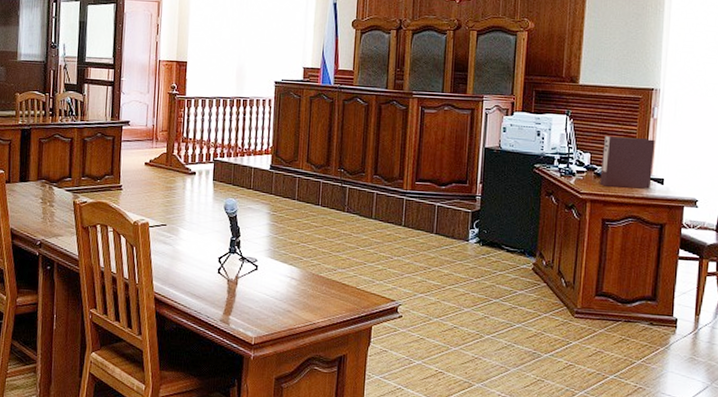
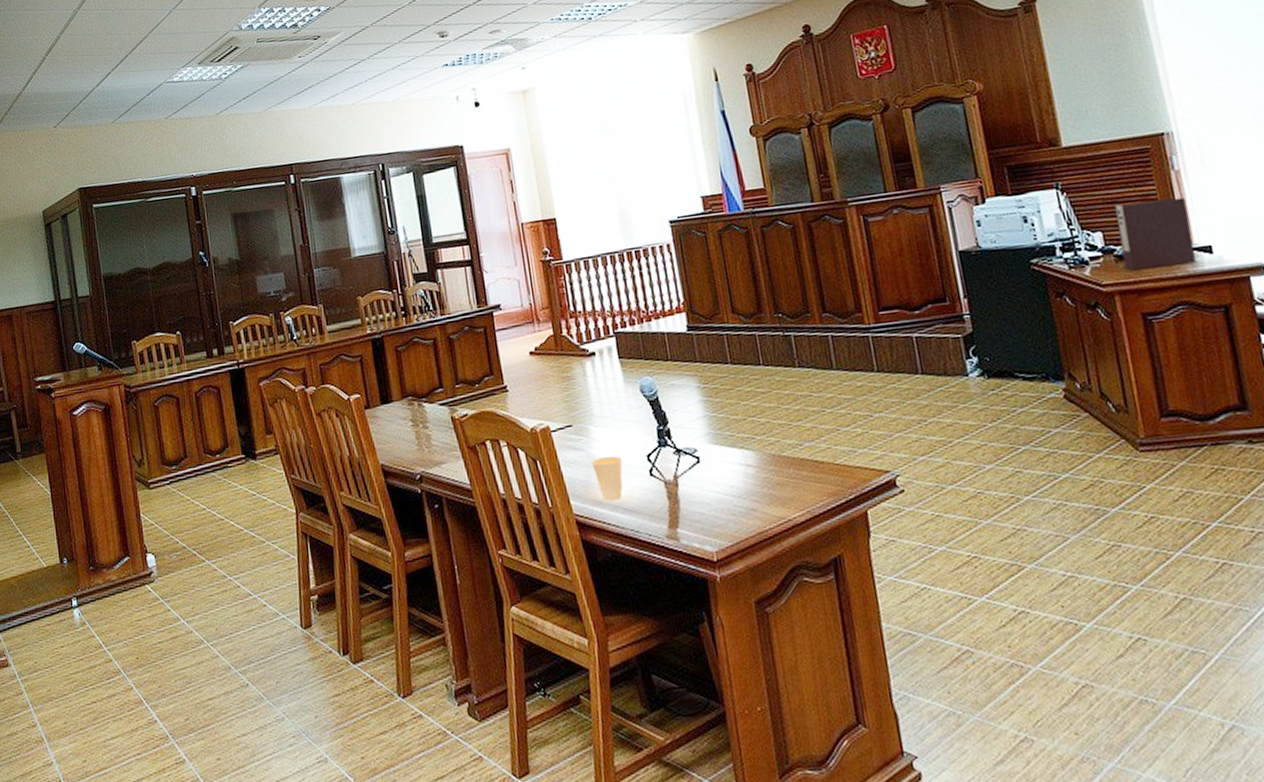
cup: none [175,252,199,288] -> present [591,455,623,502]

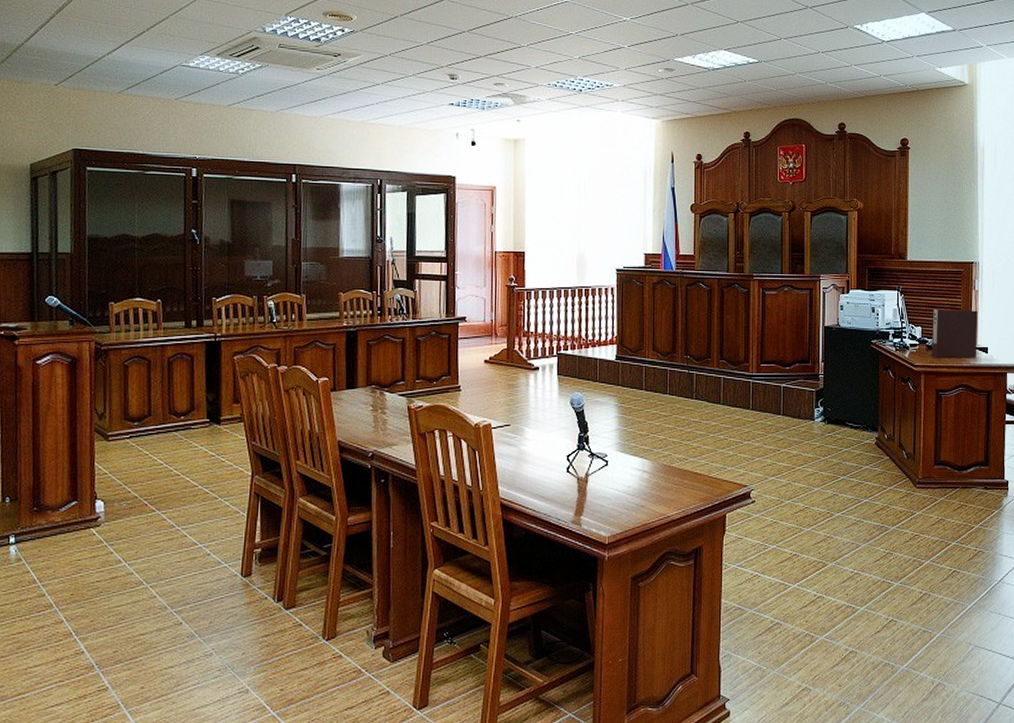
cup: present [591,455,623,502] -> none [521,453,546,490]

